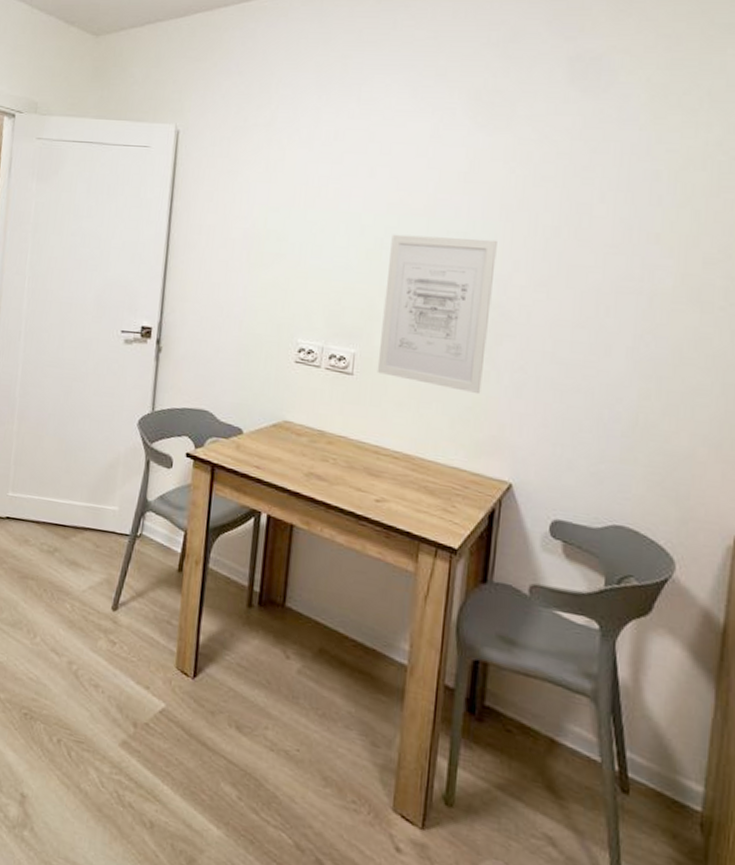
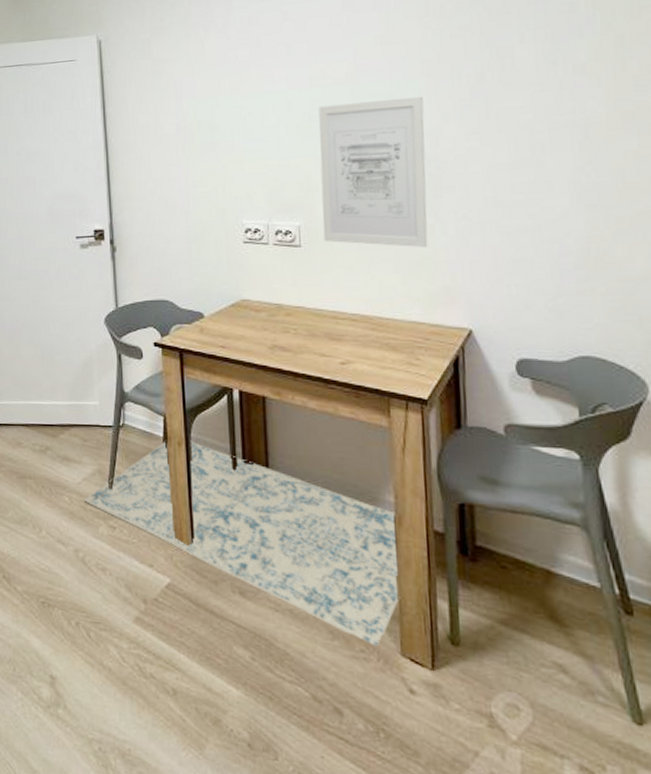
rug: none [86,557,408,800] -> present [83,441,401,647]

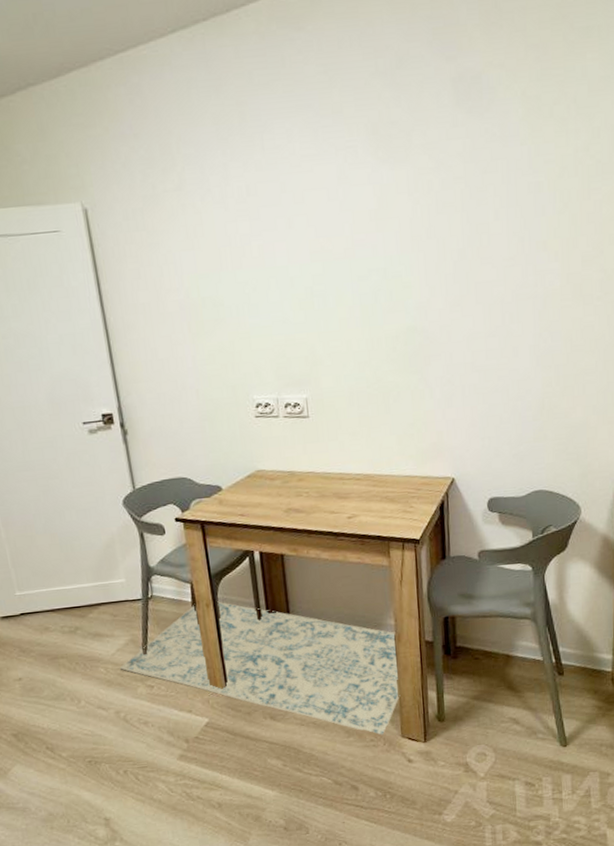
wall art: present [318,96,428,248] -> none [319,270,419,412]

